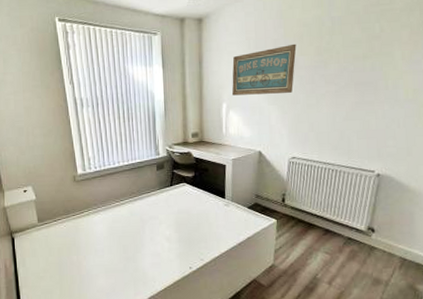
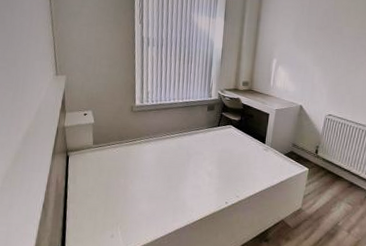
wall art: present [232,43,297,96] -> none [283,15,344,58]

